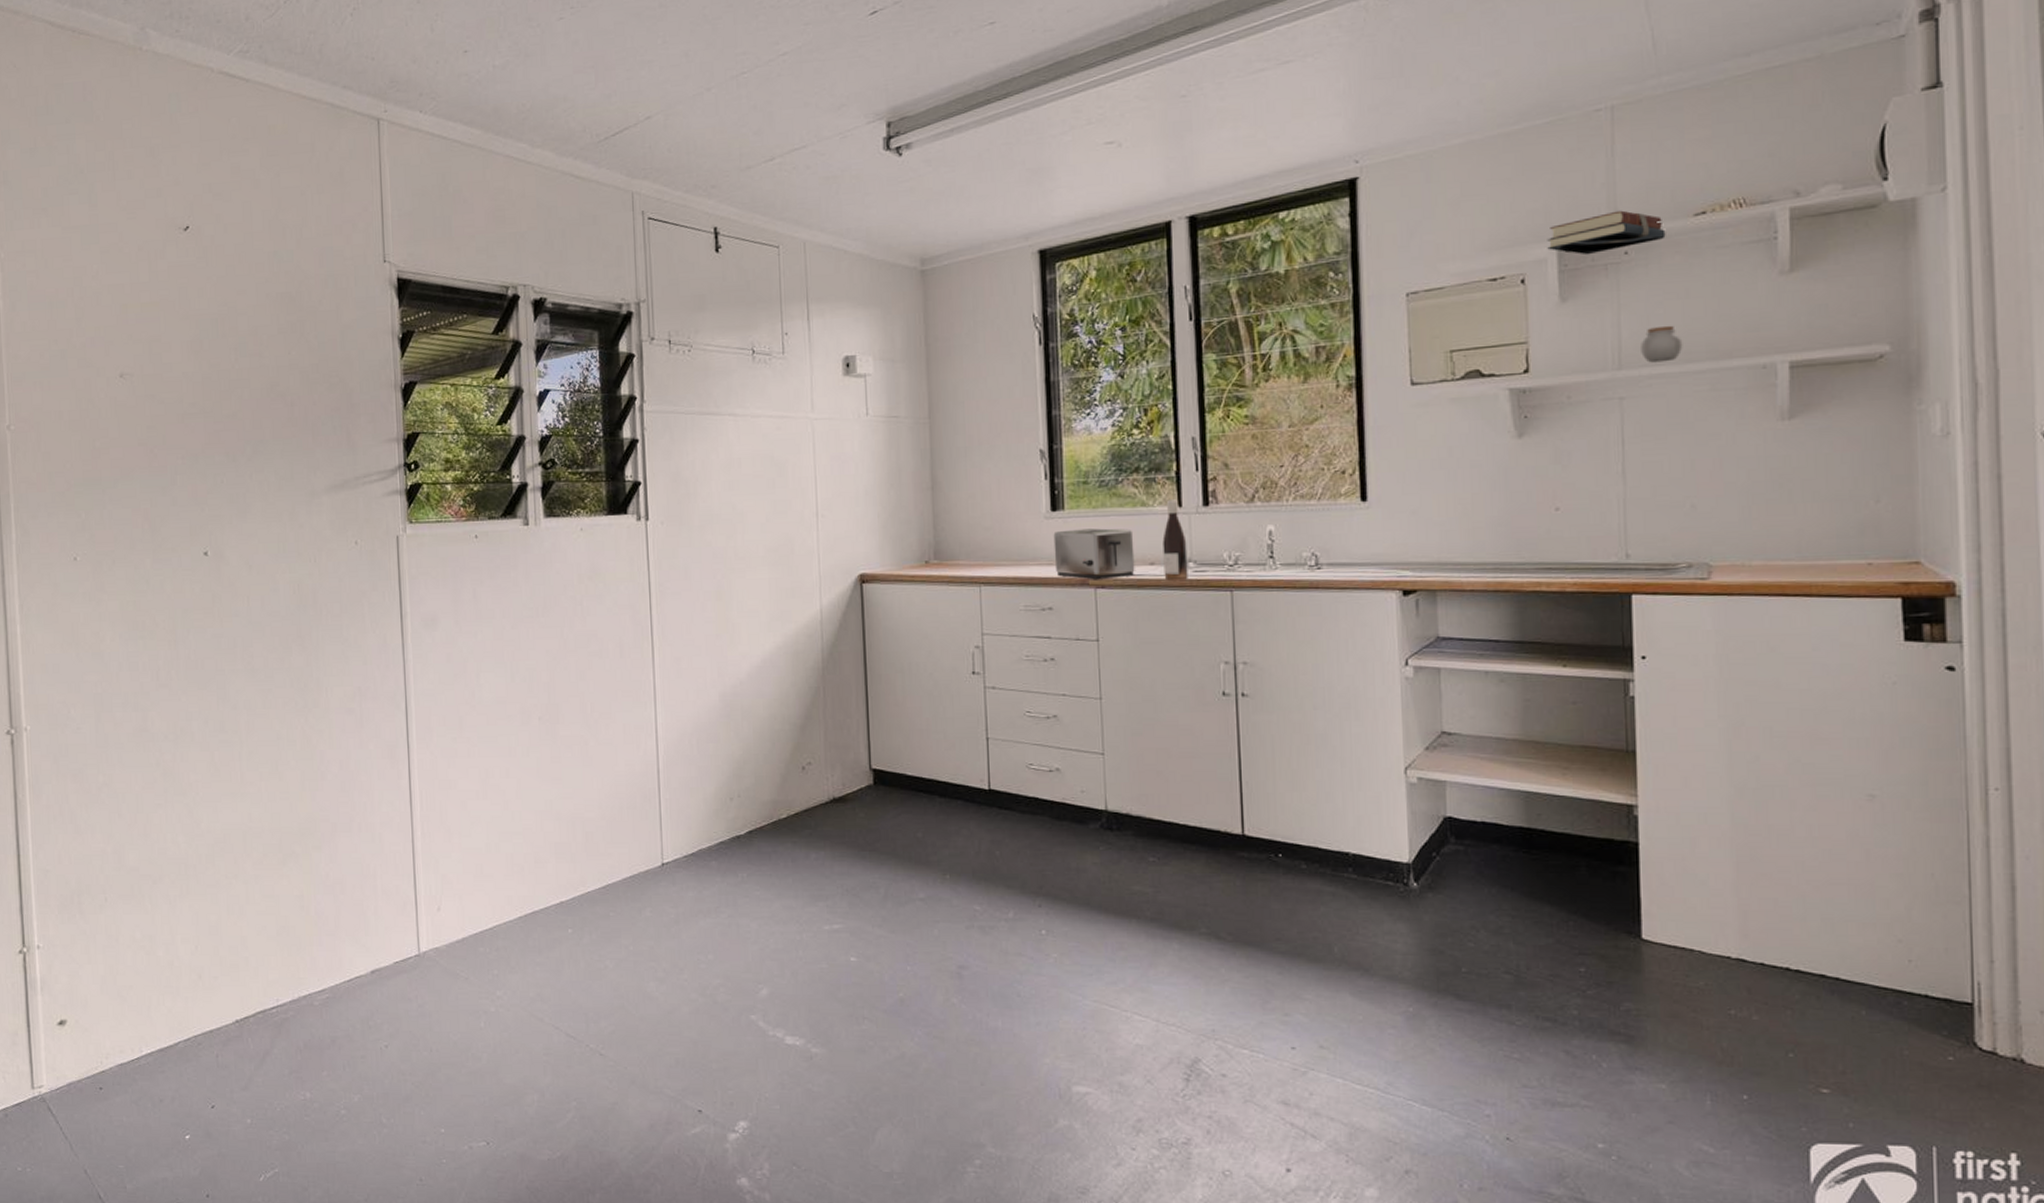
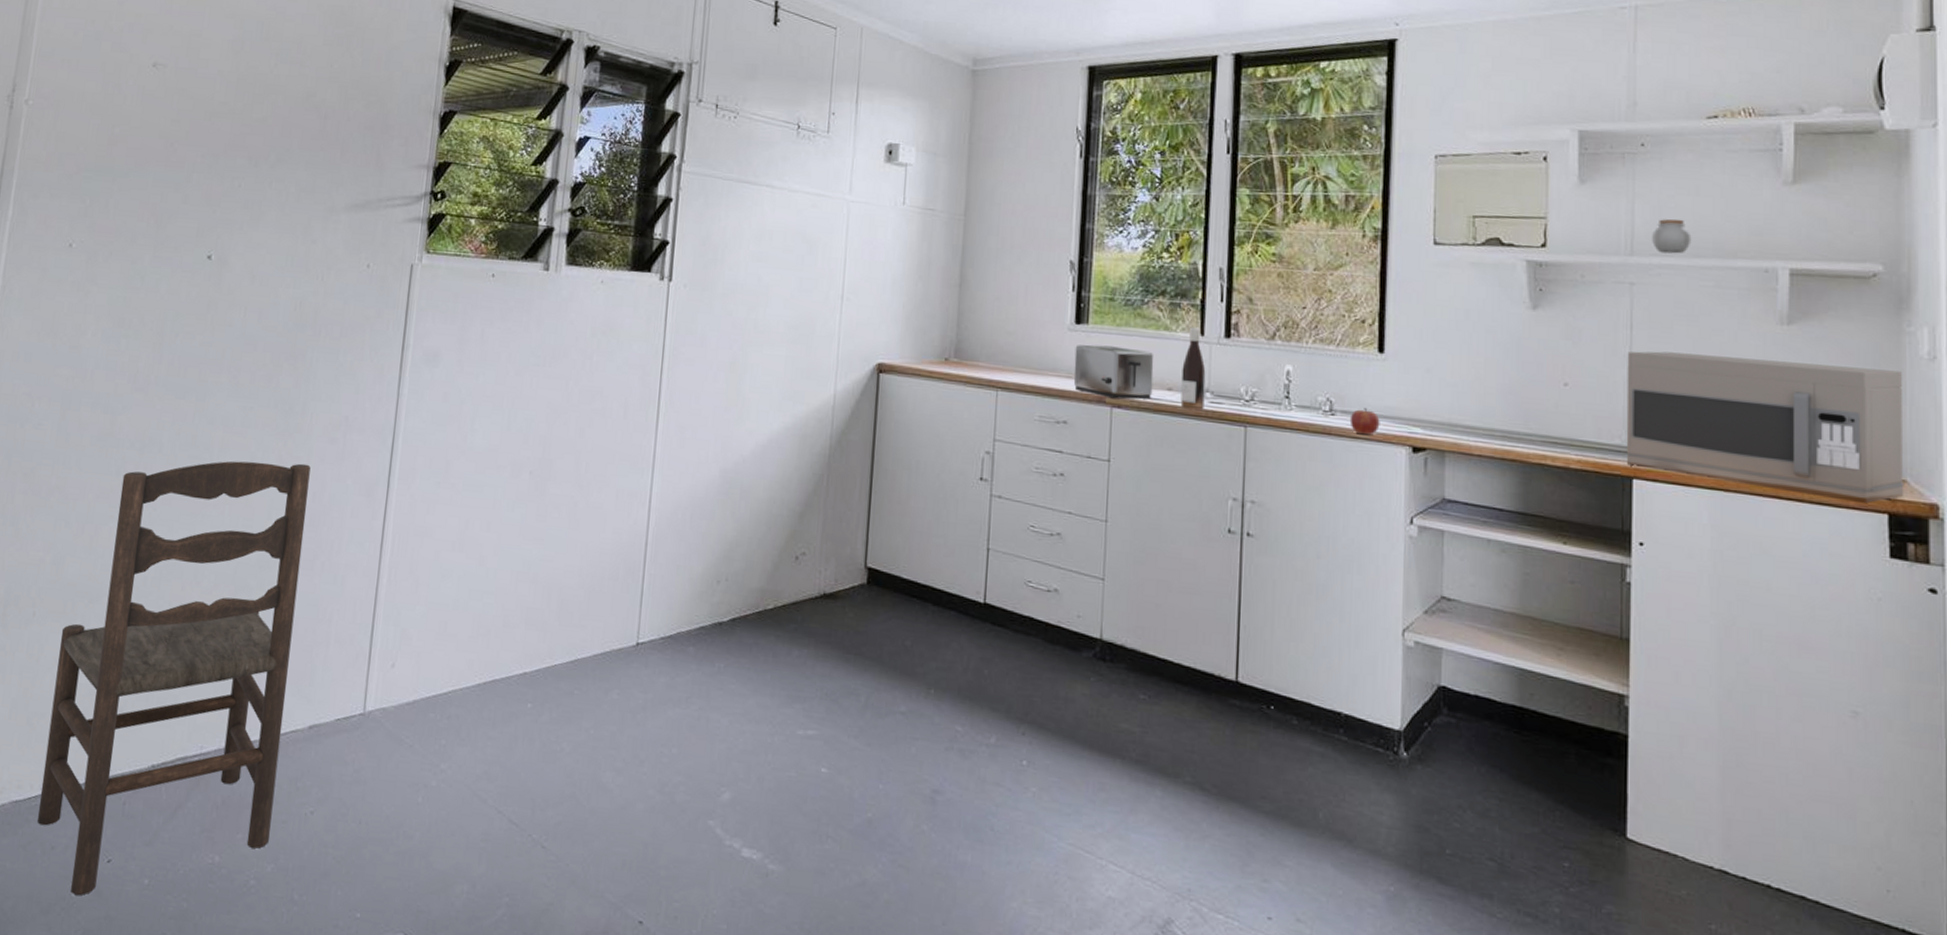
dining chair: none [133,735,352,1139] -> present [36,460,311,896]
fruit: none [1336,558,1368,585] -> present [1349,408,1380,435]
books: present [1547,210,1666,256] -> none [1570,104,1680,142]
microwave: none [1620,452,1918,591] -> present [1626,351,1904,504]

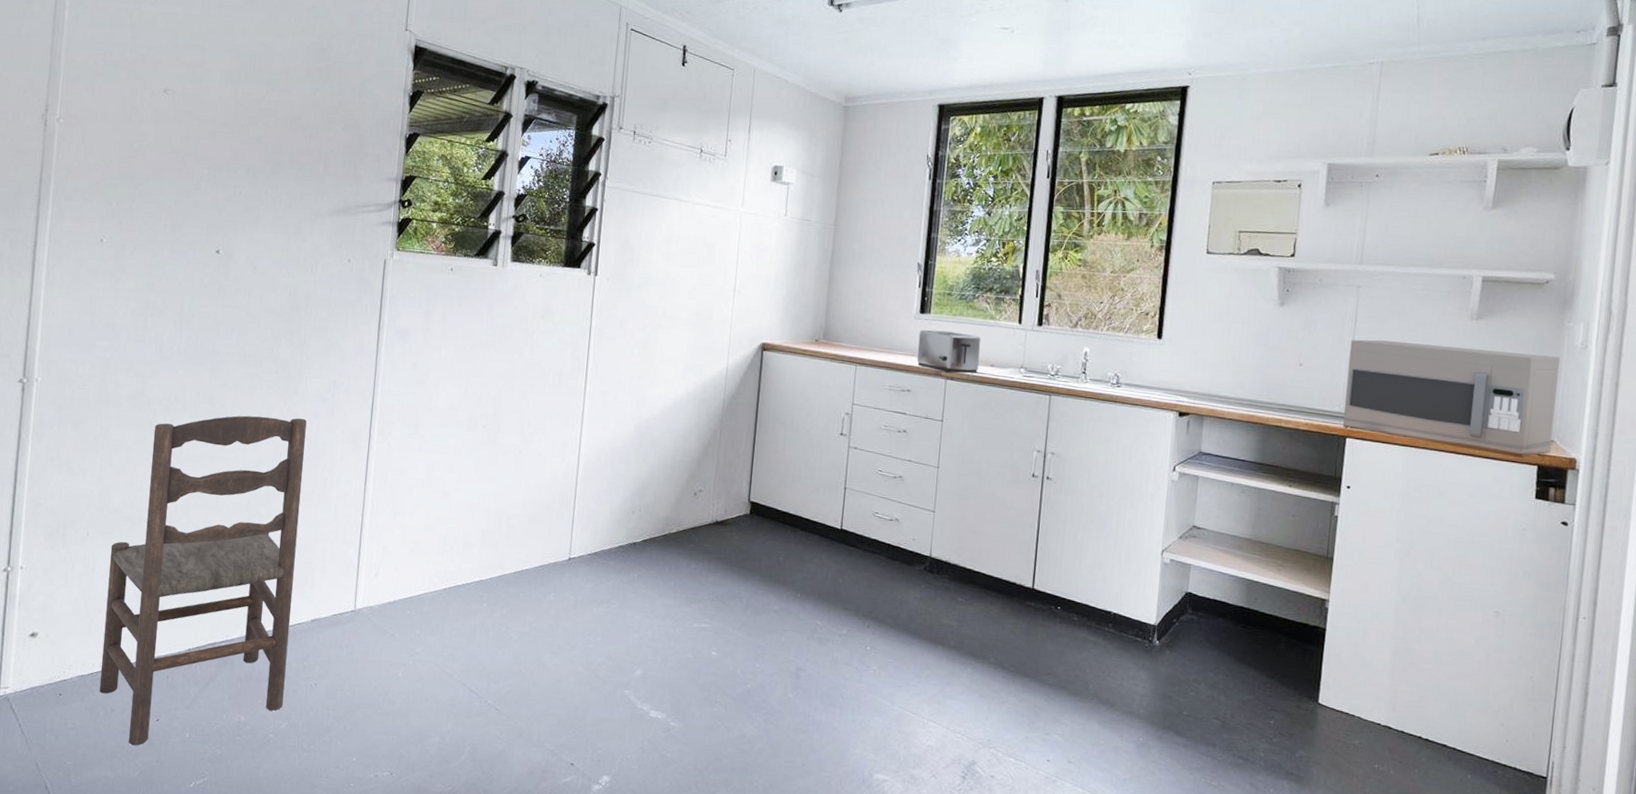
bottle: present [1180,327,1206,411] -> none [1000,317,1022,383]
fruit: present [1349,408,1380,435] -> none [1131,382,1155,403]
jar: present [1651,218,1692,254] -> none [1377,235,1409,264]

